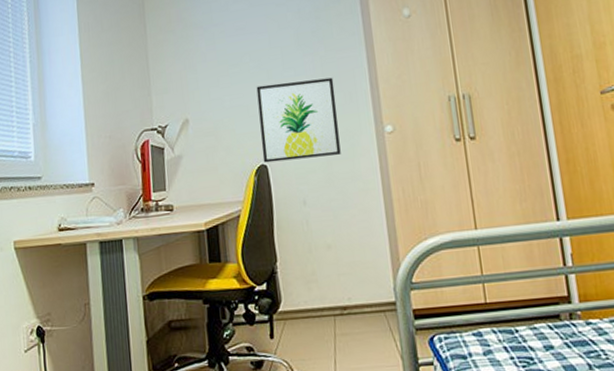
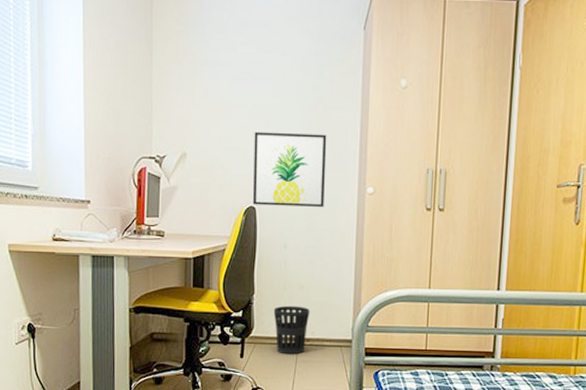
wastebasket: none [301,269,343,329] -> present [273,305,310,355]

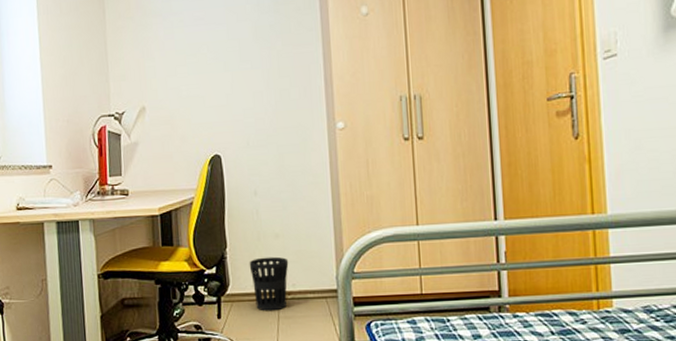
wall art: present [252,131,327,207] -> none [213,72,293,153]

